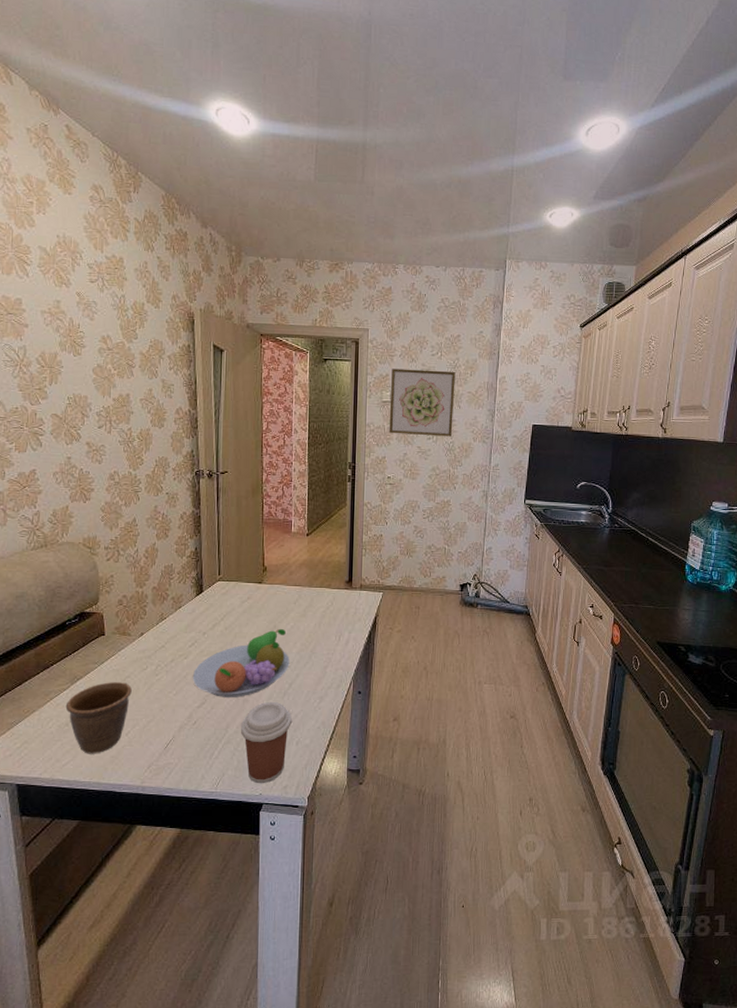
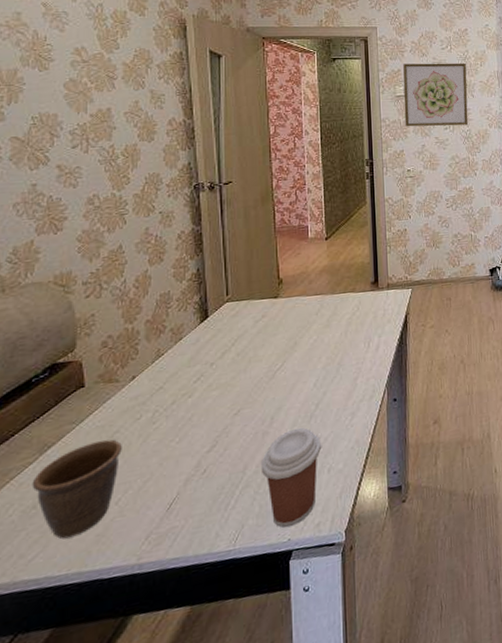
fruit bowl: present [192,628,290,697] -> none [199,344,315,435]

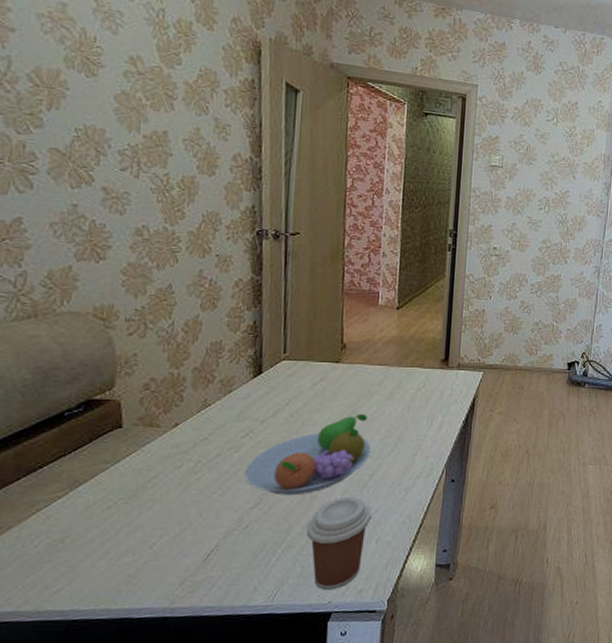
mug: present [32,439,122,539] -> none [60,484,160,576]
fruit bowl: none [199,344,315,435] -> present [244,413,371,495]
wall art: present [403,63,468,127] -> none [496,131,572,209]

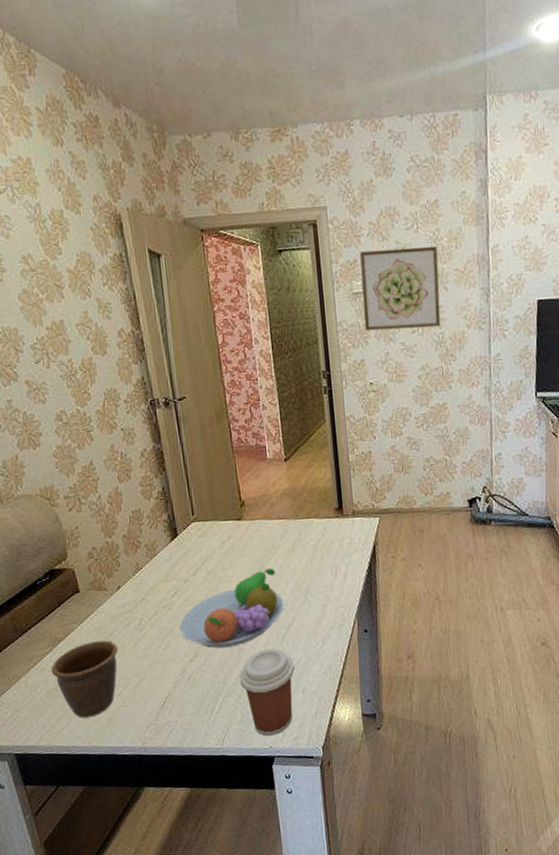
mug: none [60,484,160,576] -> present [50,640,118,718]
wall art: none [496,131,572,209] -> present [360,246,441,331]

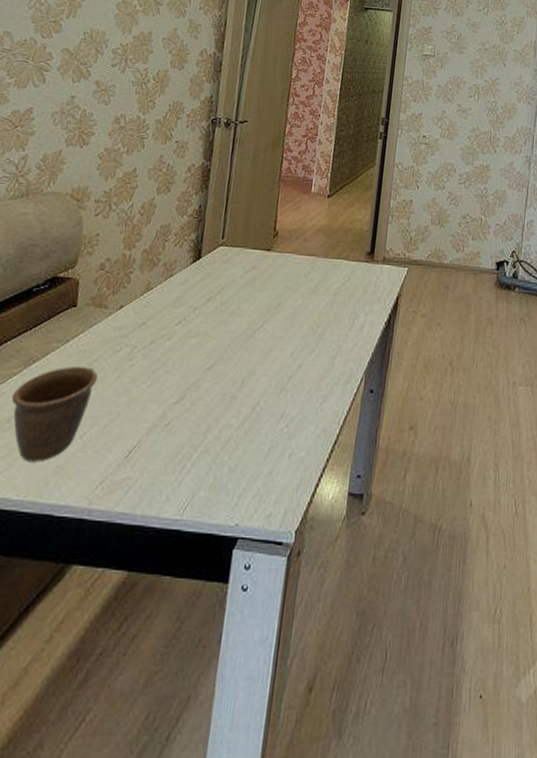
fruit bowl: present [179,567,284,648] -> none [173,306,293,392]
coffee cup: present [238,648,294,736] -> none [222,398,288,509]
wall art: present [360,246,441,331] -> none [428,21,502,96]

